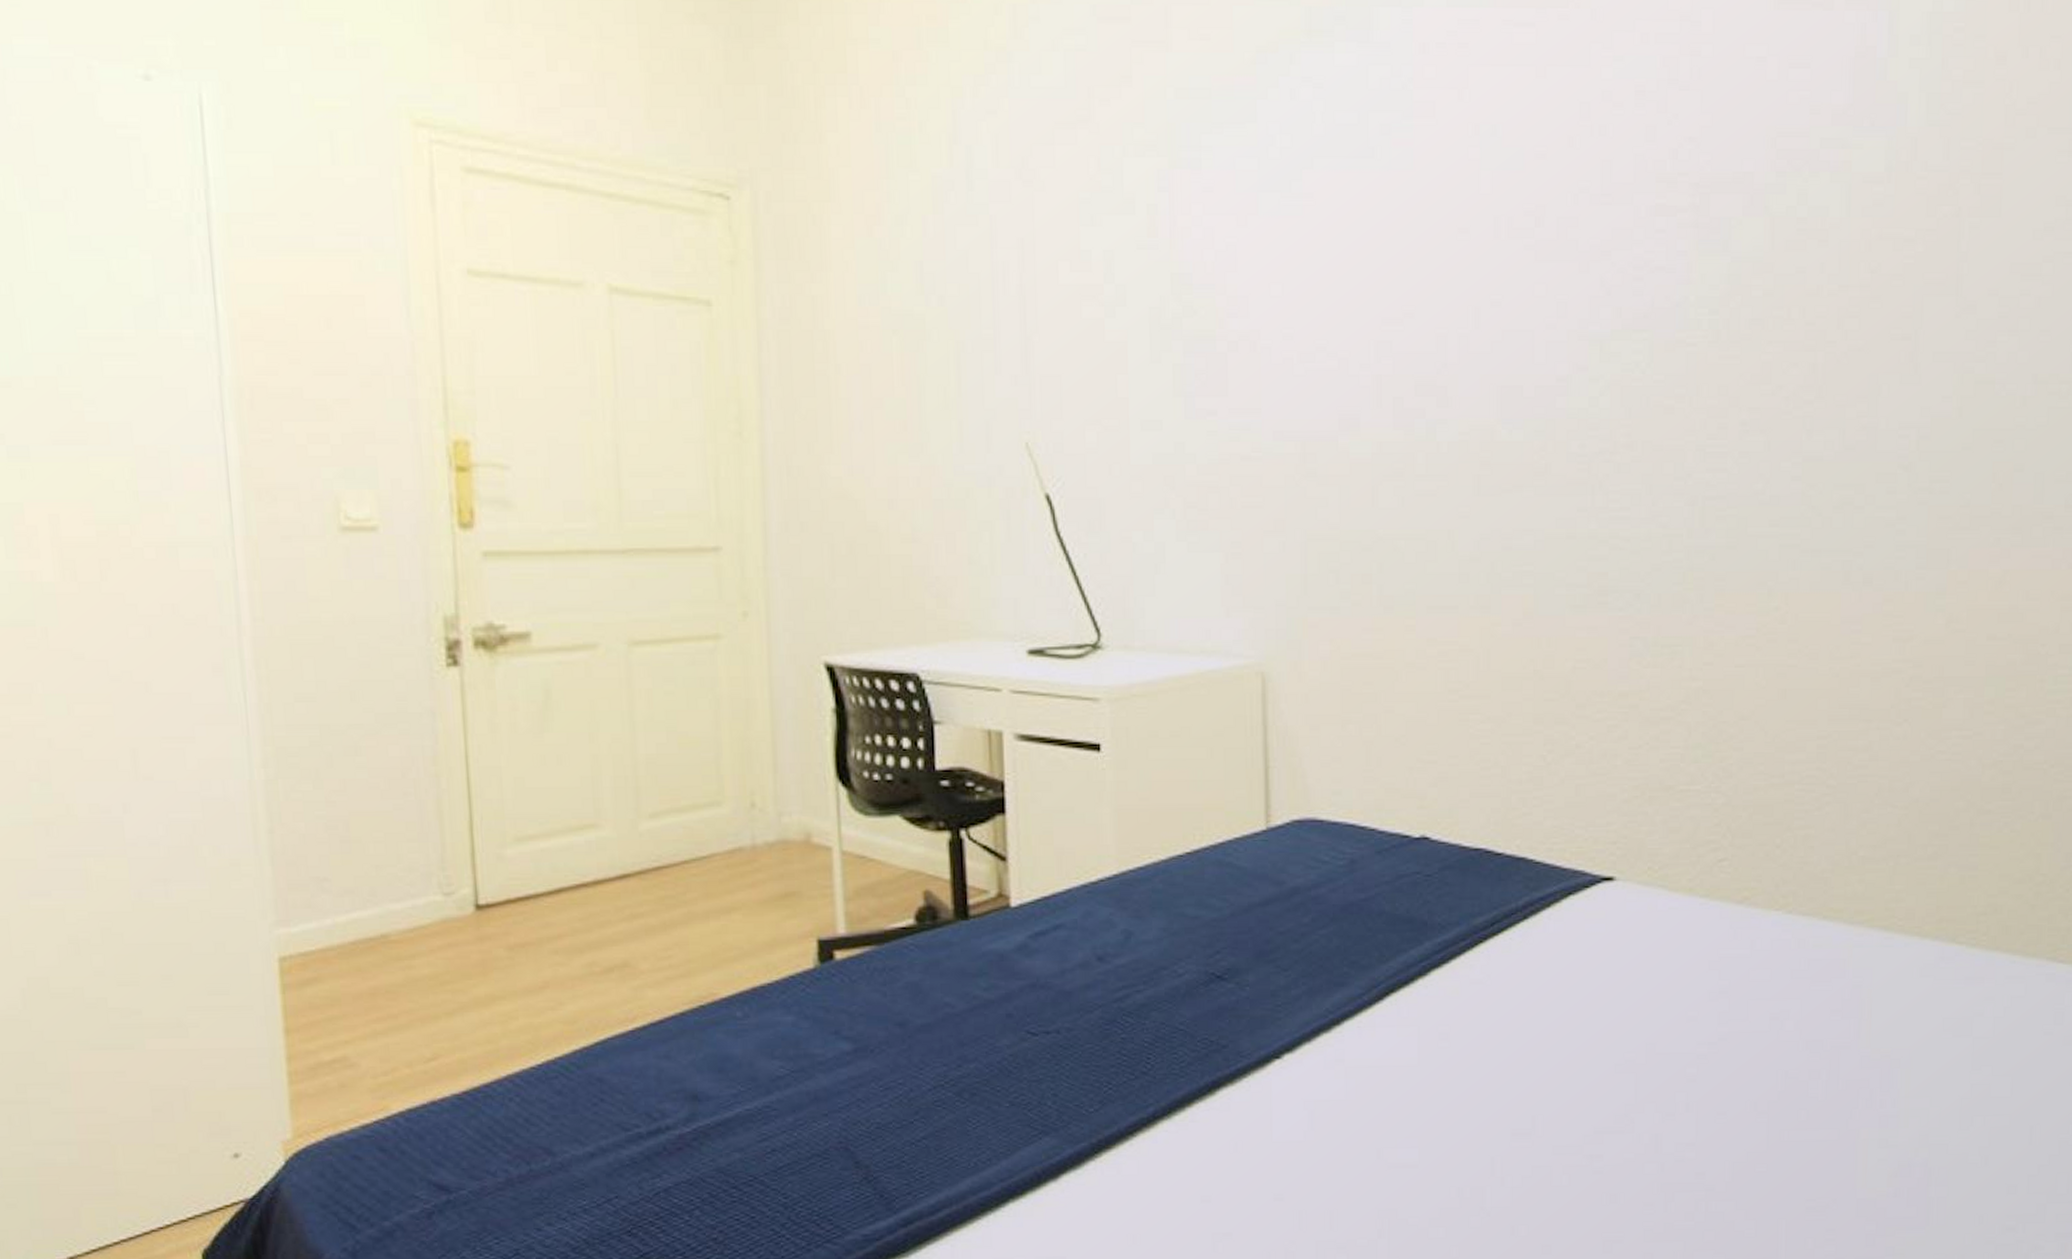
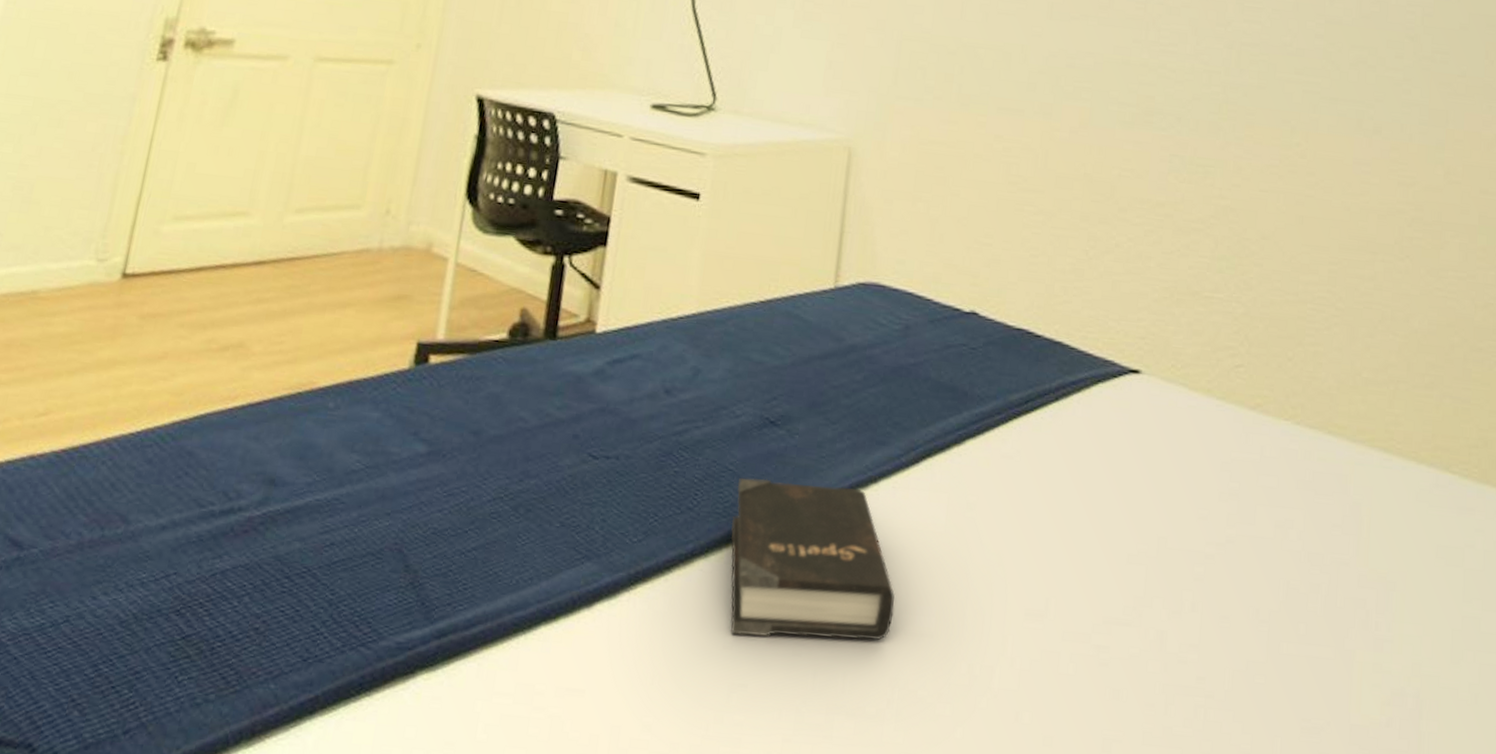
hardback book: none [1190,1033,1374,1188] -> present [730,477,895,640]

